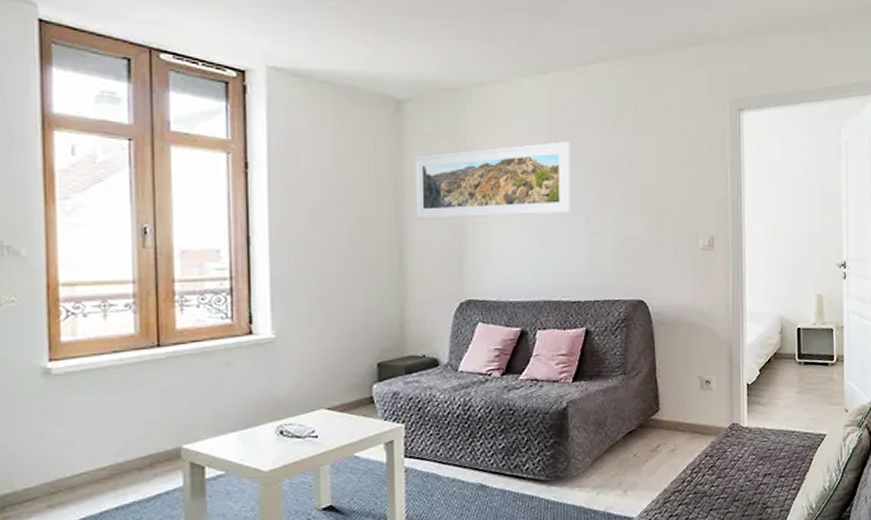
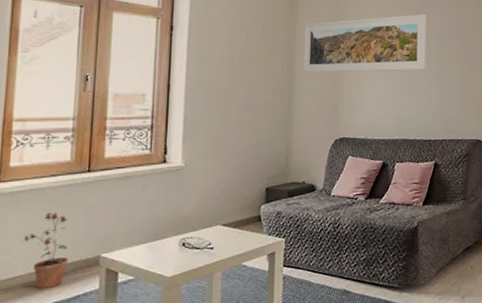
potted plant: none [87,397,143,488] -> present [24,213,68,290]

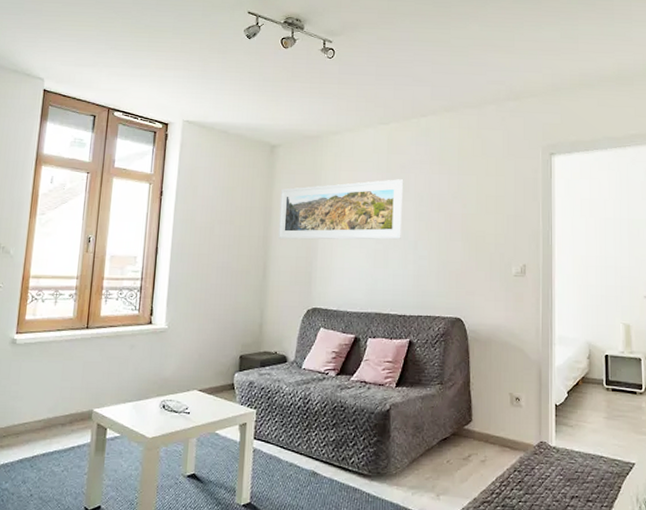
potted plant: present [24,213,68,290] -> none [33,365,68,438]

